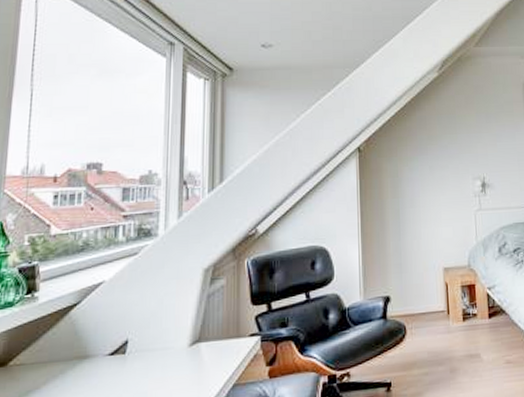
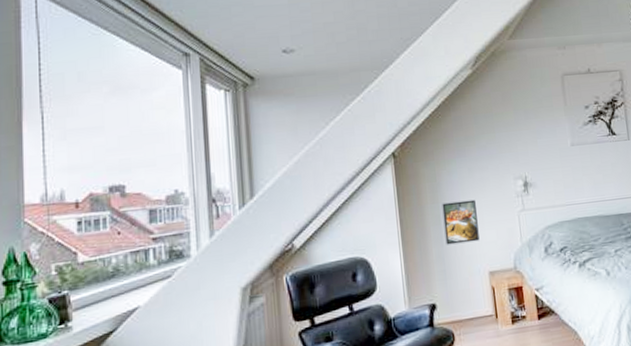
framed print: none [402,196,436,240] -> present [442,199,480,245]

